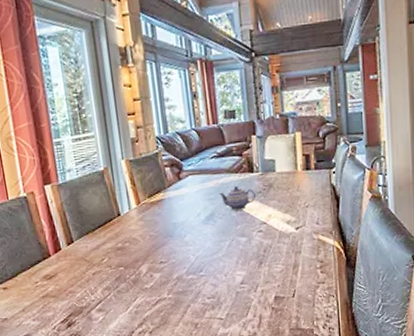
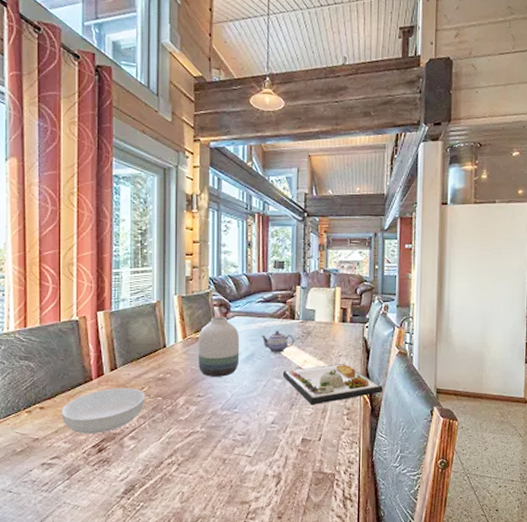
serving bowl: none [24,260,107,311] -> present [61,388,145,434]
vase: none [152,177,200,242] -> present [197,317,240,377]
dinner plate: none [246,215,358,261] -> present [282,364,384,404]

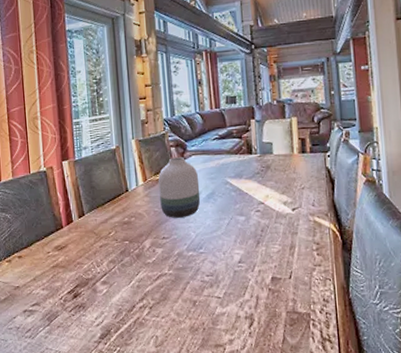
serving bowl: present [61,388,145,434] -> none [37,233,113,280]
teapot: present [261,331,294,353] -> none [220,167,254,190]
dinner plate: present [282,364,384,404] -> none [245,196,354,241]

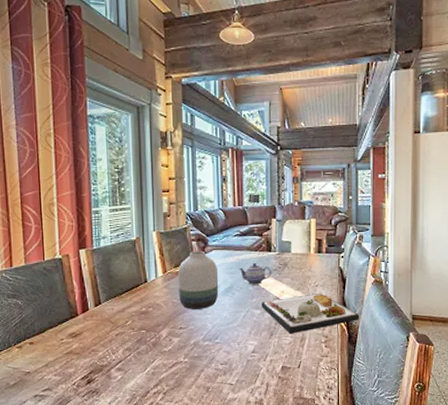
teapot: none [220,167,254,190] -> present [239,263,271,285]
dinner plate: none [245,196,354,241] -> present [261,293,360,333]

